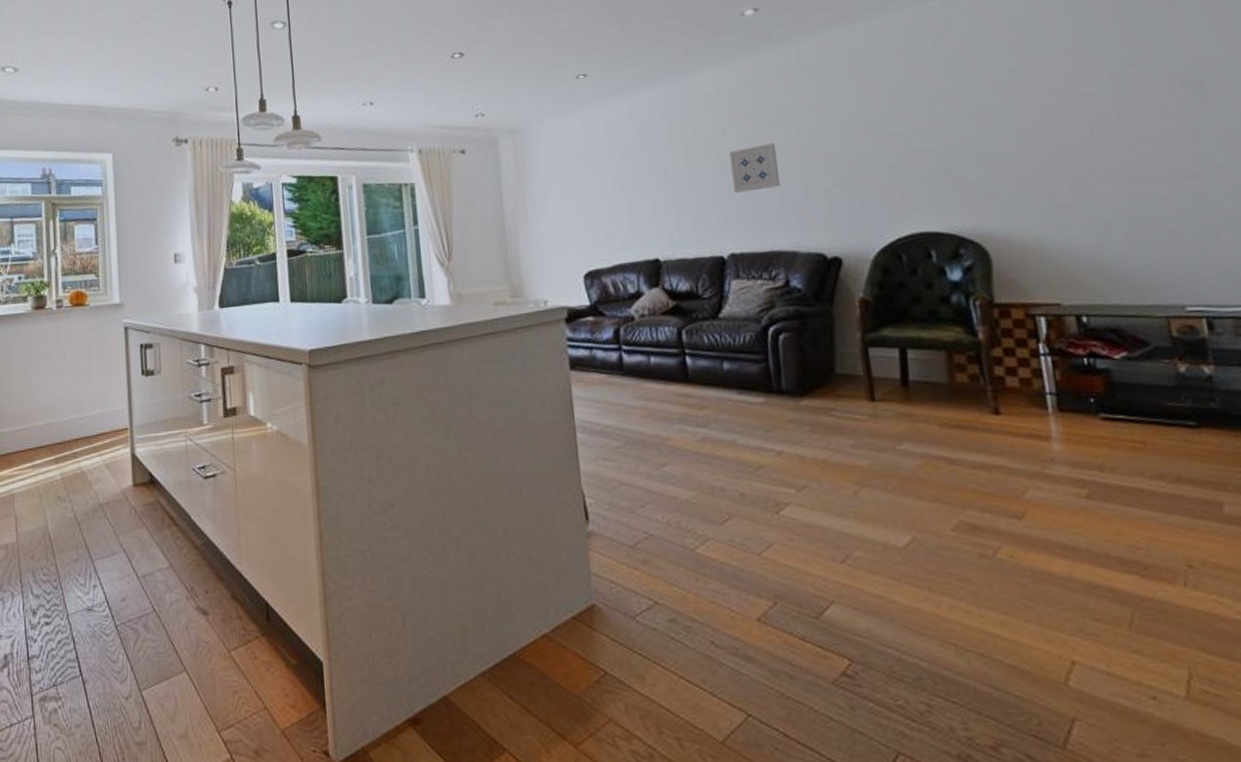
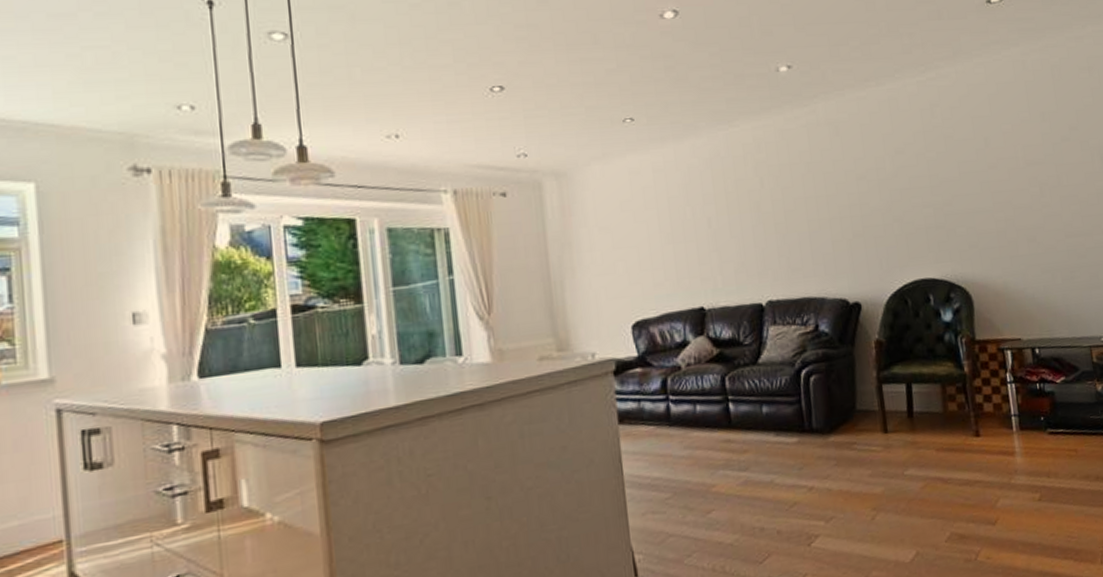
wall art: present [728,143,780,193] -> none [766,195,810,242]

